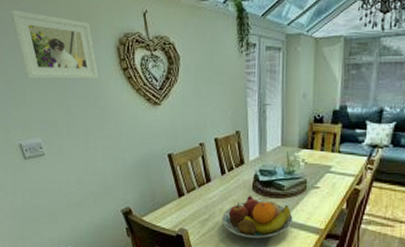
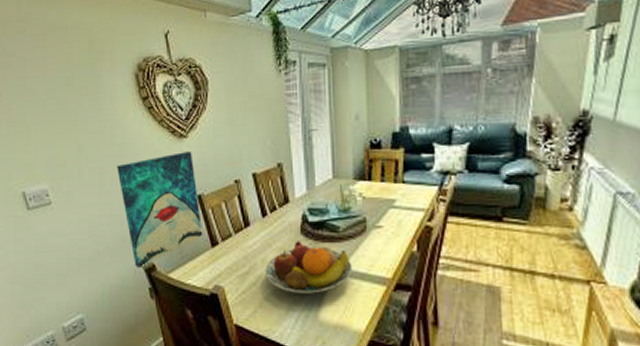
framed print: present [10,10,99,79] -> none [14,39,115,115]
wall art: none [100,117,172,212] -> present [117,152,203,269]

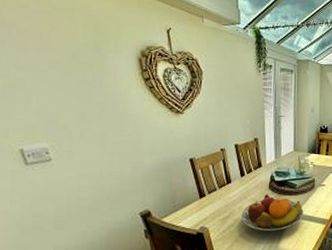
wall art: present [117,152,203,269] -> none [118,124,193,215]

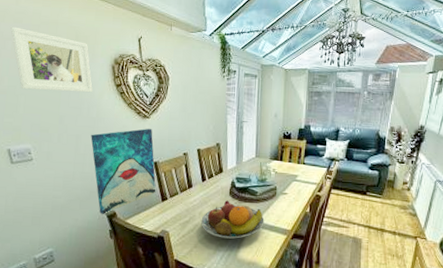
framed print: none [14,12,119,87] -> present [10,26,93,93]
wall art: none [118,124,193,215] -> present [91,129,156,215]

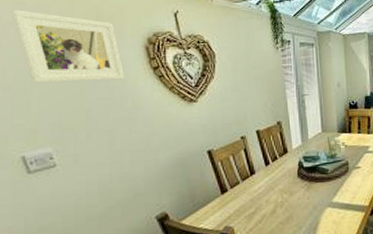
wall art: present [91,129,156,215] -> none [128,114,214,220]
fruit bowl: present [201,200,264,239] -> none [269,183,339,226]

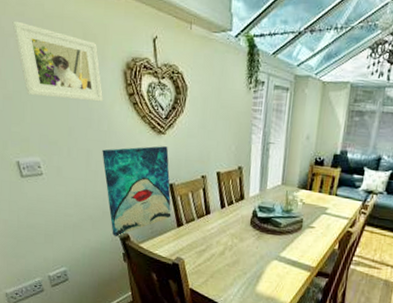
wall art: none [128,114,214,220] -> present [102,146,172,237]

